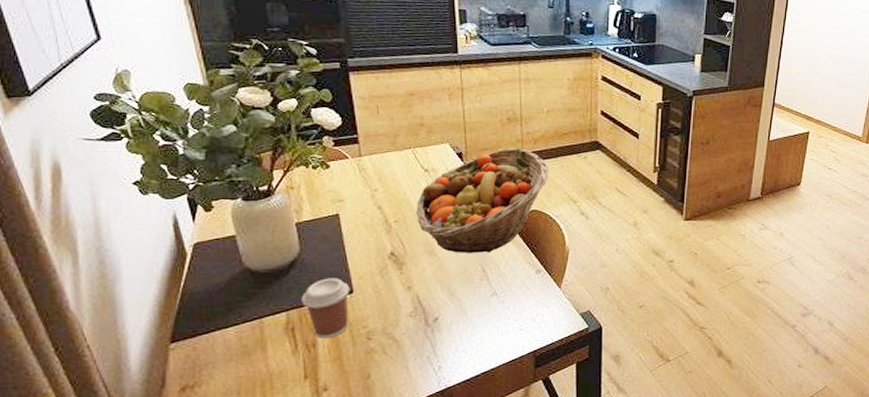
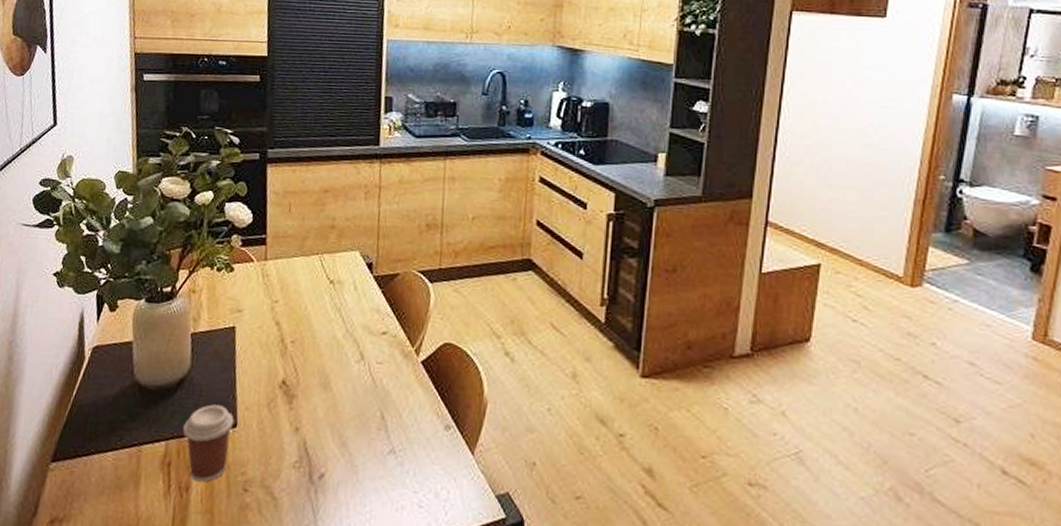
fruit basket: present [417,147,549,253] -> none [315,261,470,394]

